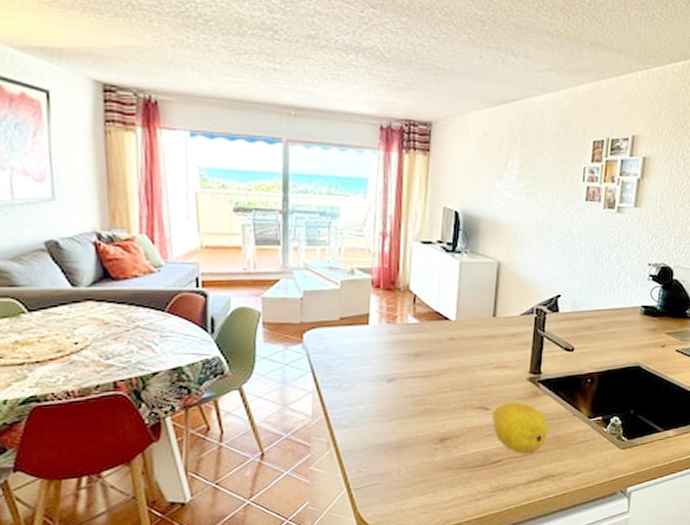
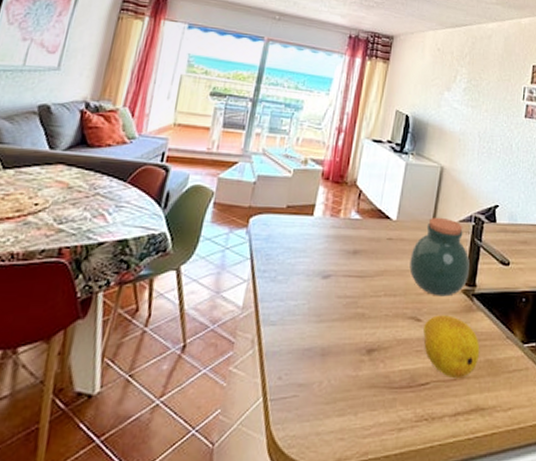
jar: none [473,312,533,387] -> present [409,217,470,297]

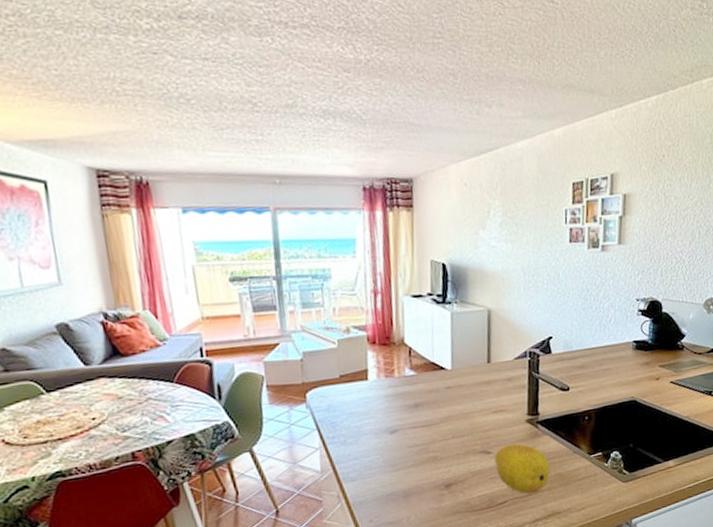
jar: present [409,217,470,297] -> none [471,358,531,430]

